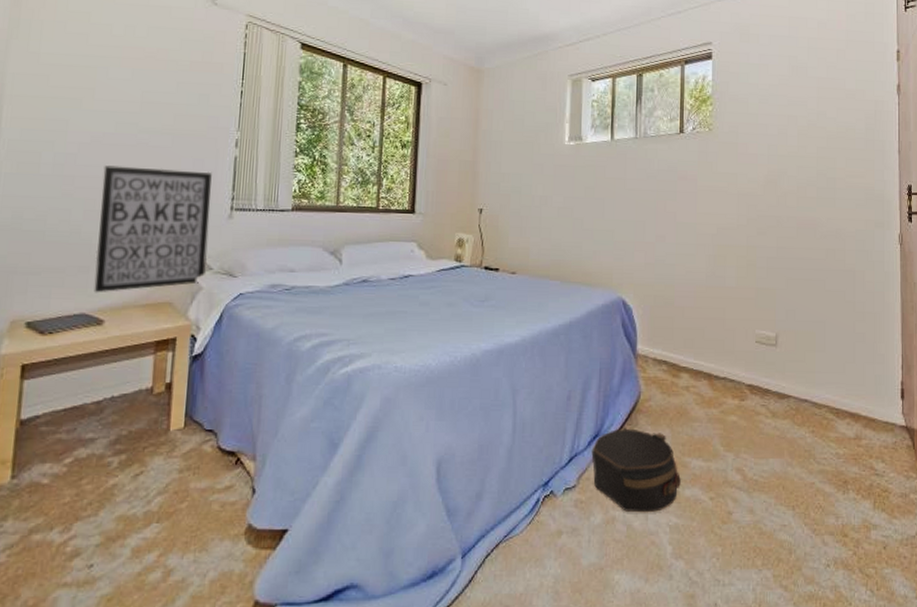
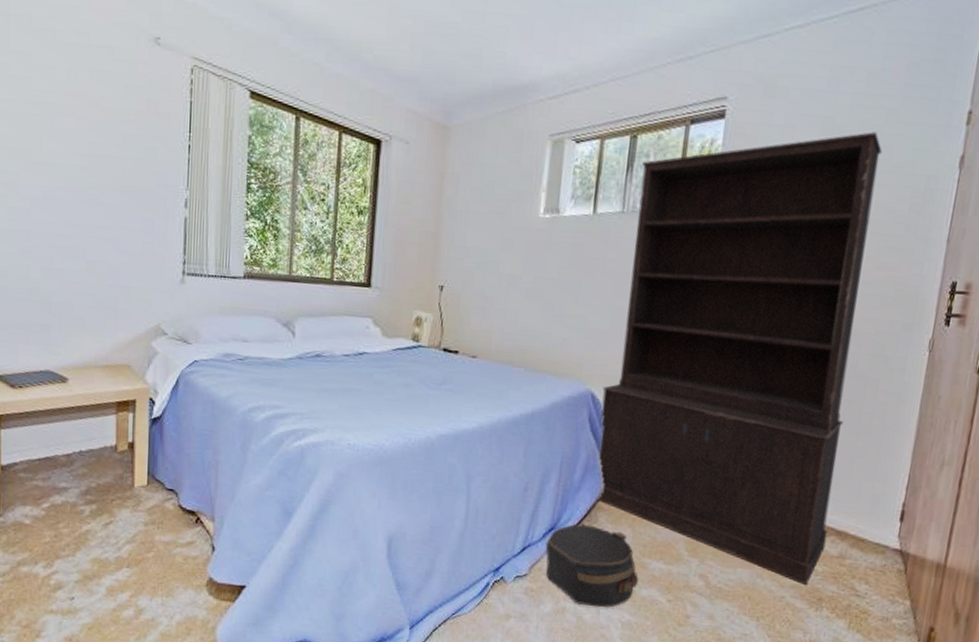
wall art: present [94,165,212,293] -> none [55,222,163,352]
bookcase: none [632,67,843,469] -> present [596,132,882,585]

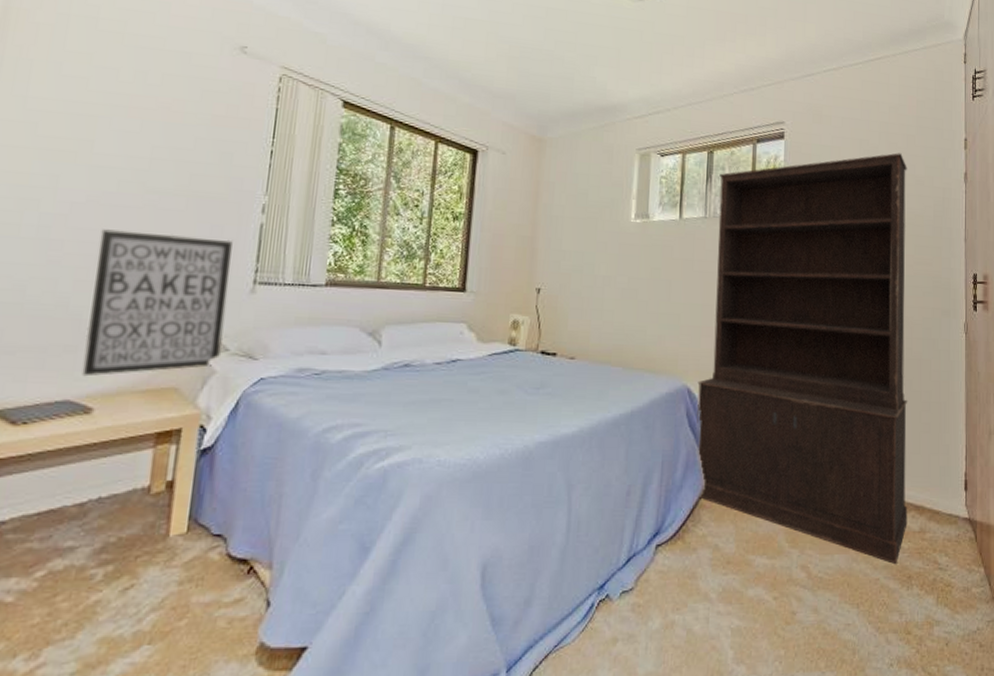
wall art: none [55,222,163,352] -> present [81,229,233,377]
hat box: present [545,524,639,608] -> none [651,525,744,616]

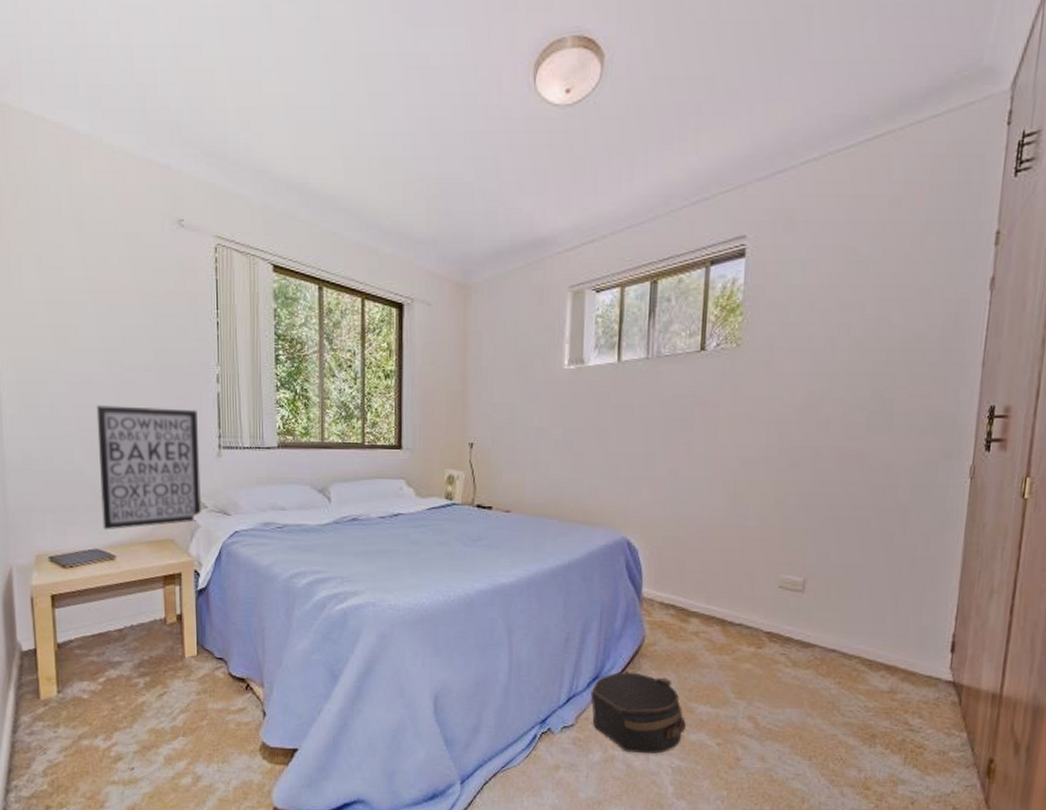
hat box: none [651,525,744,616] -> present [590,671,686,755]
bookcase: present [697,153,908,564] -> none [637,260,909,722]

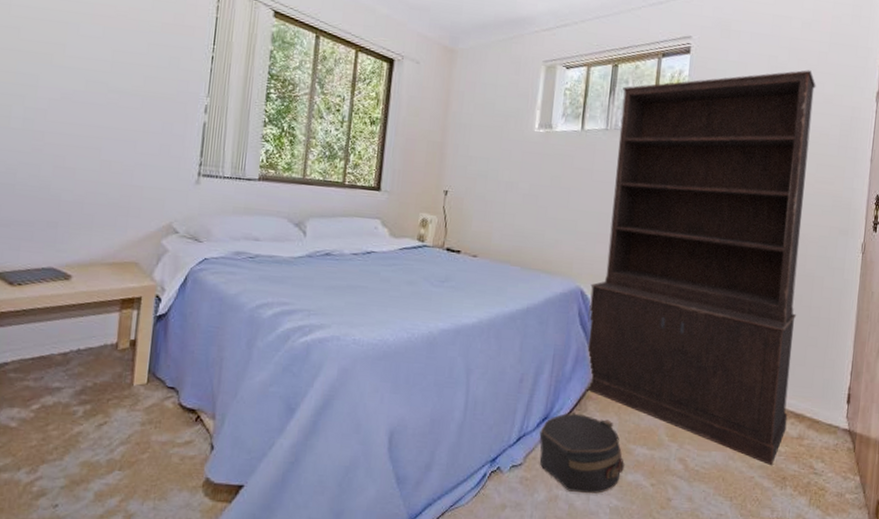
wall art: present [96,405,202,530] -> none [62,123,181,249]
bookcase: none [637,260,909,722] -> present [586,70,816,465]

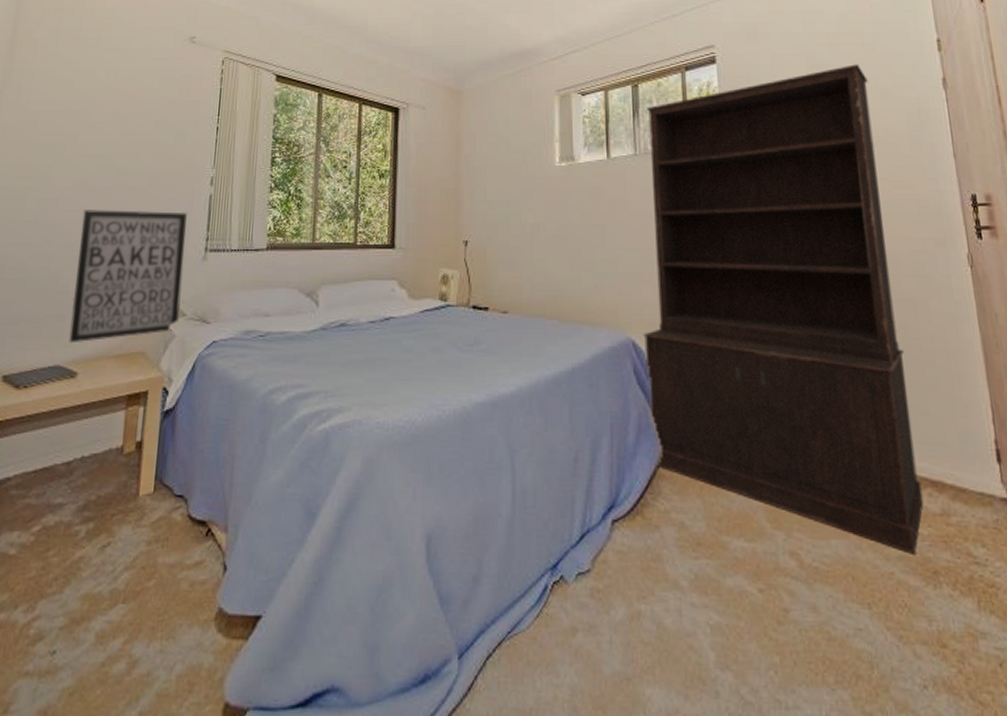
wall art: none [62,123,181,249] -> present [68,210,187,344]
hat box: present [539,413,625,494] -> none [607,498,720,608]

